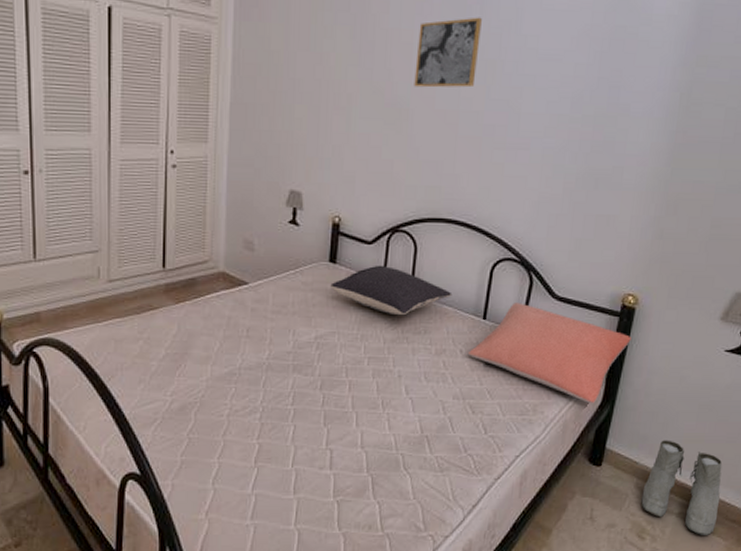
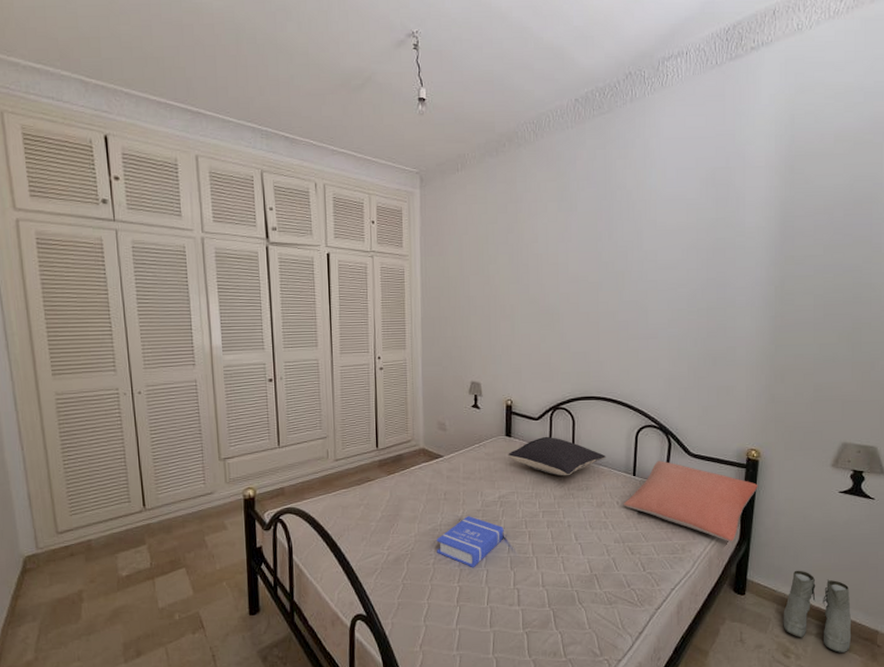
book: none [233,359,319,421] -> present [436,516,504,567]
wall art: present [414,17,482,88] -> none [561,240,610,296]

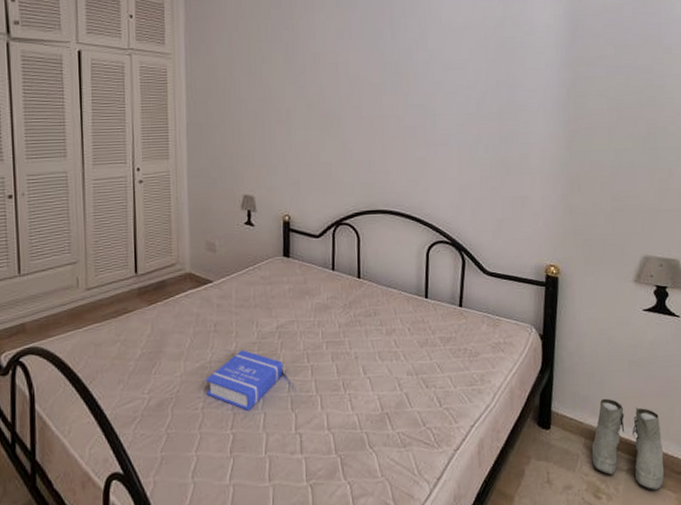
pillow: present [508,436,606,476] -> none [286,255,395,301]
pillow: present [623,461,758,542] -> none [415,280,559,370]

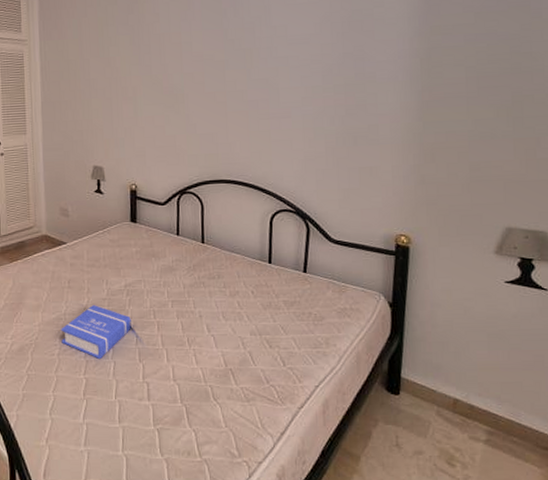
boots: present [591,398,665,491] -> none [445,368,528,464]

